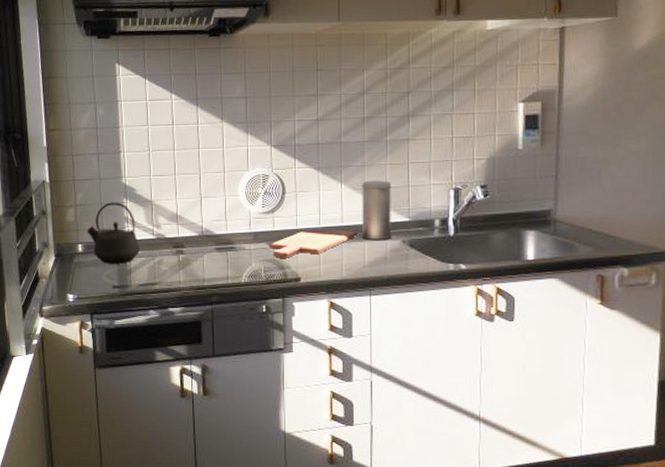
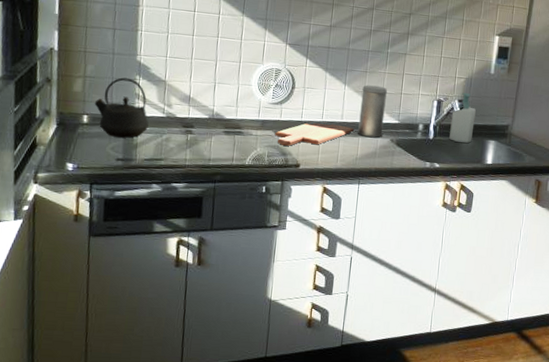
soap bottle: none [474,176,505,238] -> present [449,93,476,144]

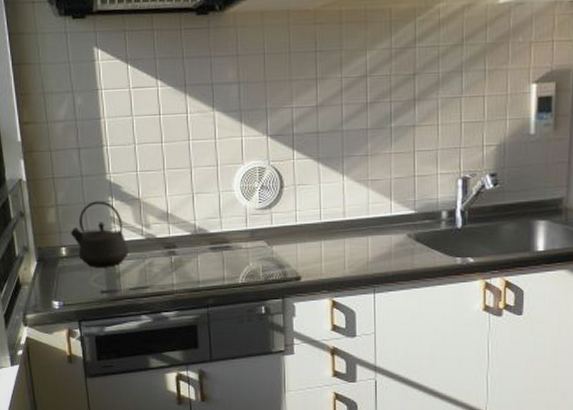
cutting board: present [275,121,355,146] -> none [268,223,361,257]
canister: present [357,85,388,138] -> none [364,170,397,236]
soap bottle: present [449,93,476,144] -> none [483,164,515,229]

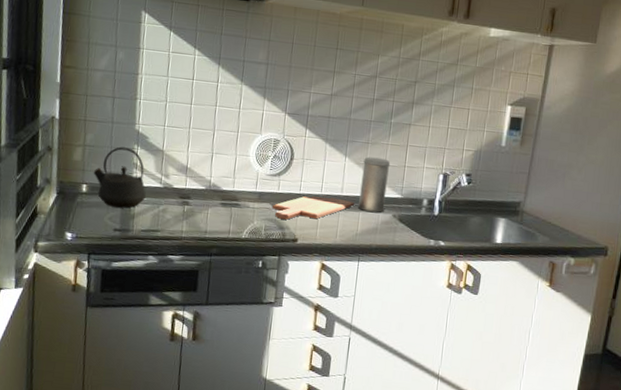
cutting board: none [268,223,361,257] -> present [272,194,355,220]
canister: none [364,170,397,236] -> present [357,157,391,213]

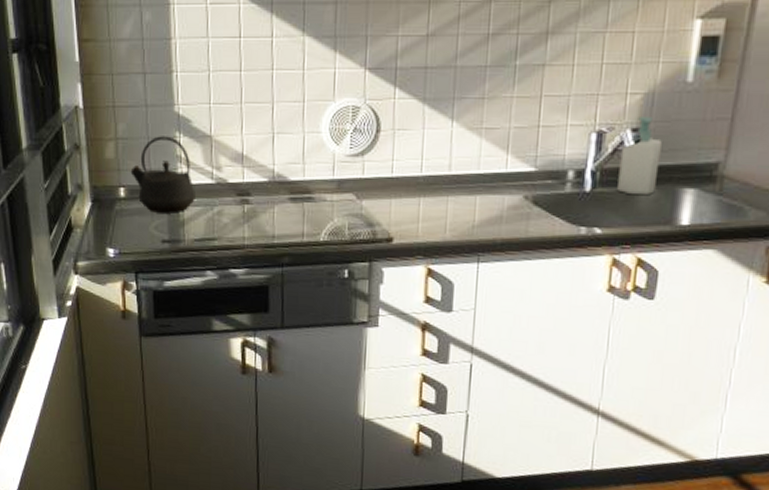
cutting board: present [272,194,355,220] -> none [357,176,469,213]
canister: present [357,157,391,213] -> none [472,117,518,195]
soap bottle: none [455,166,485,221] -> present [617,117,662,196]

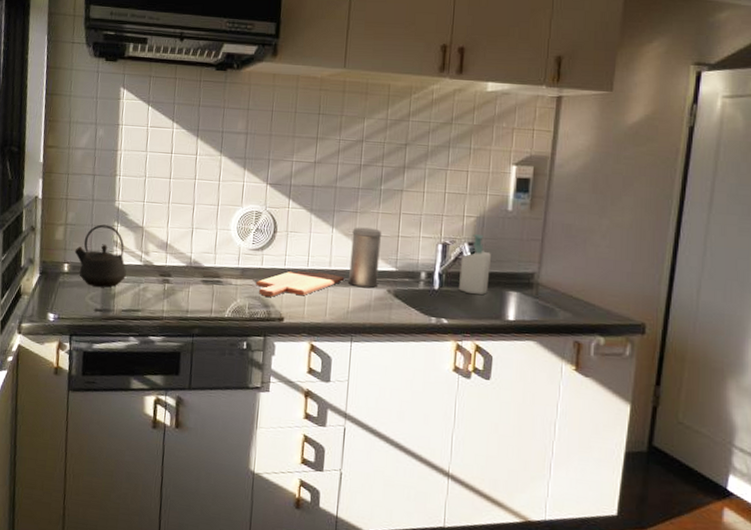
cutting board: none [357,176,469,213] -> present [256,269,345,297]
canister: none [472,117,518,195] -> present [347,227,382,288]

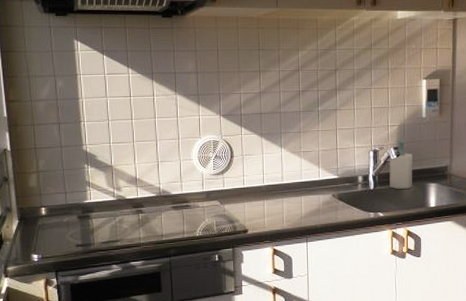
kettle: present [74,224,126,288] -> none [50,168,101,225]
cutting board: present [256,269,345,297] -> none [221,186,296,213]
canister: present [347,227,382,288] -> none [298,144,324,196]

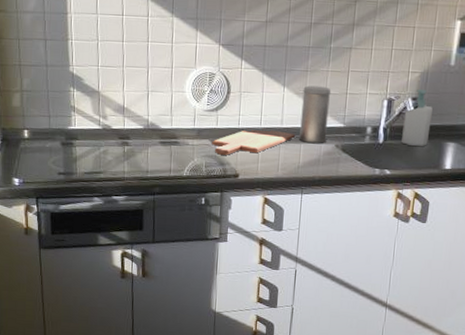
cutting board: none [221,186,296,213] -> present [212,128,296,155]
canister: none [298,144,324,196] -> present [298,85,332,144]

